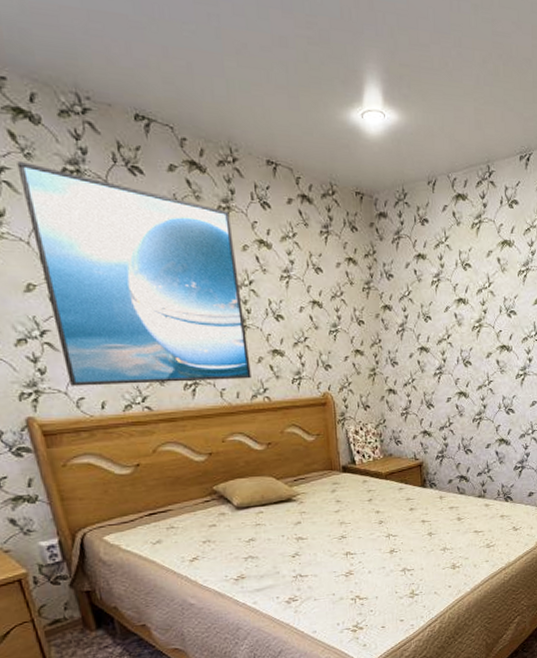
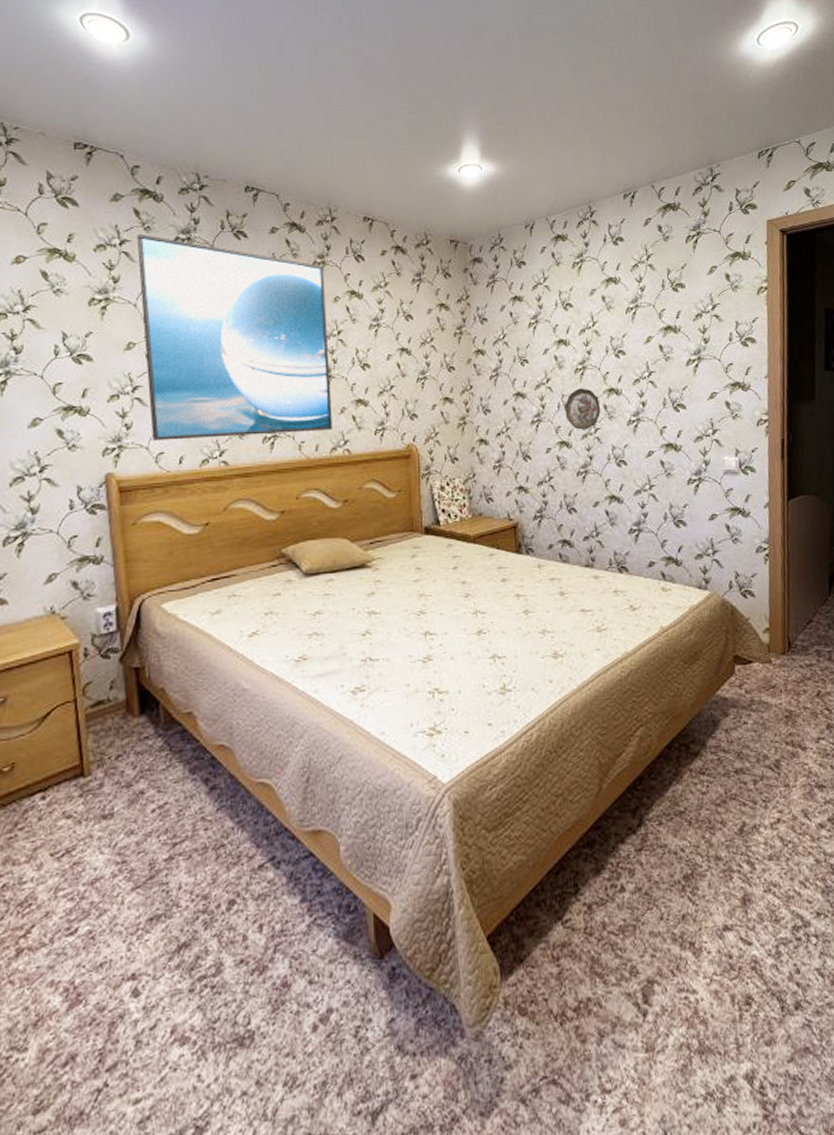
decorative plate: none [463,344,494,382] -> present [564,388,601,430]

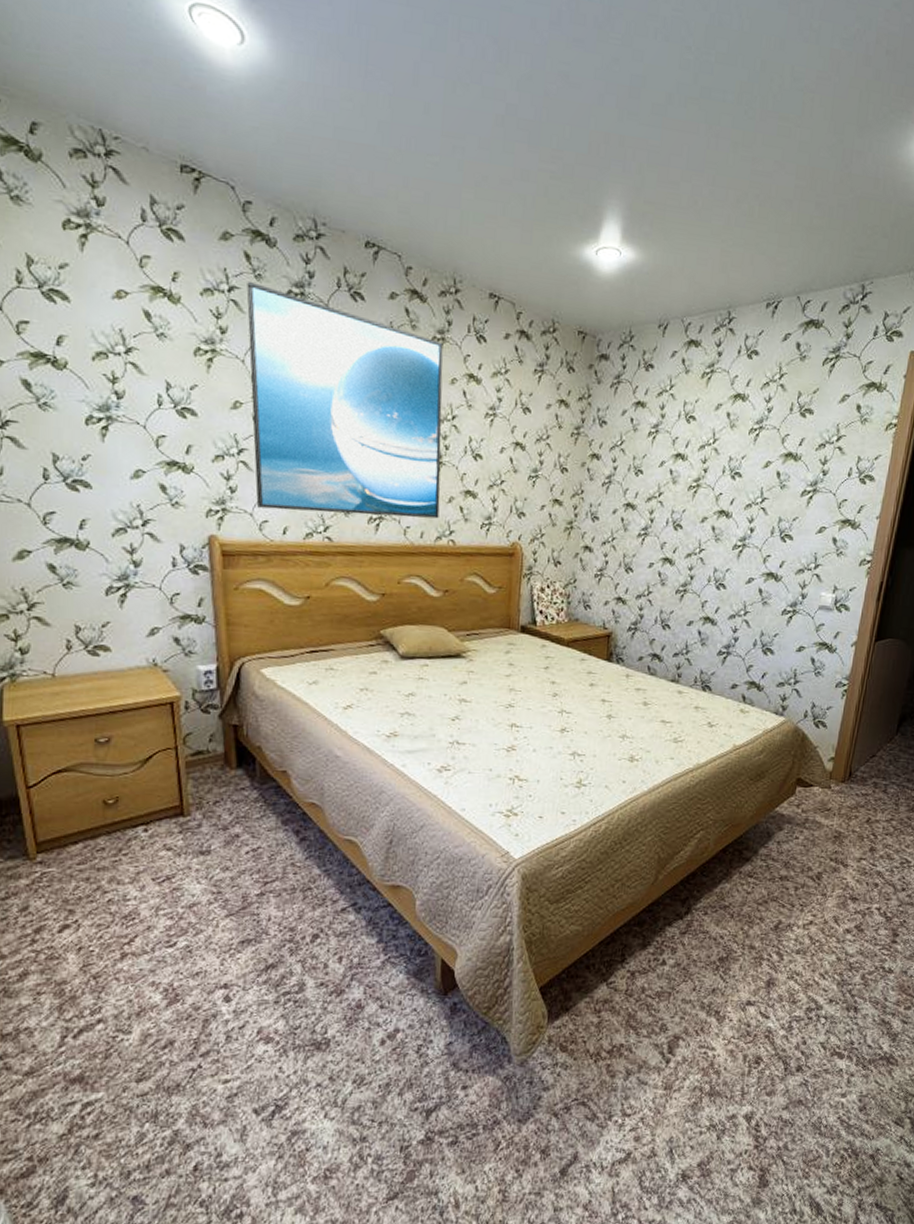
decorative plate: present [564,388,601,430] -> none [672,506,709,549]

